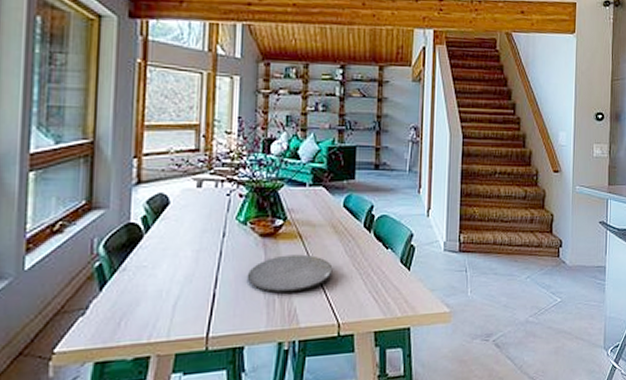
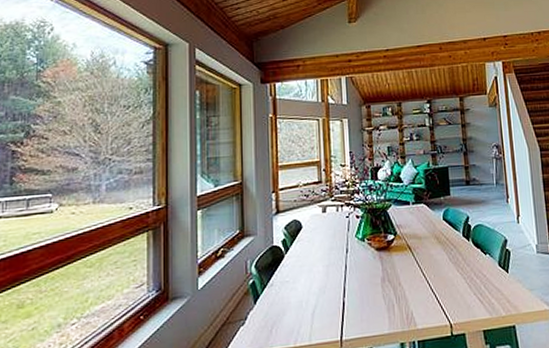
plate: present [246,254,333,294] -> none [368,263,440,299]

